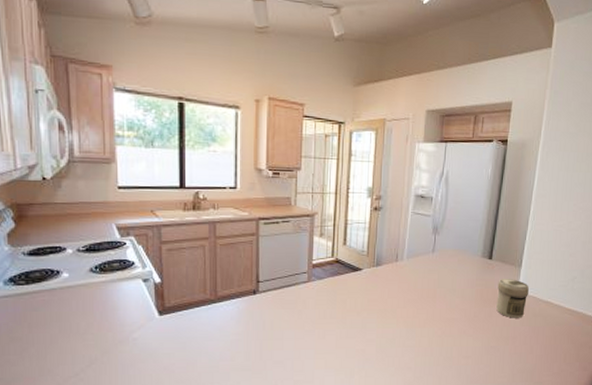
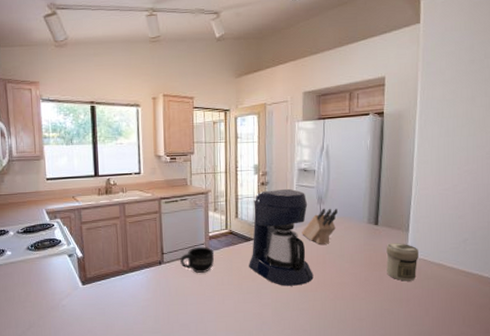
mug: none [278,276,318,304] -> present [180,247,215,273]
coffee maker: none [355,215,423,321] -> present [249,188,314,286]
knife block: none [413,239,453,278] -> present [302,208,338,244]

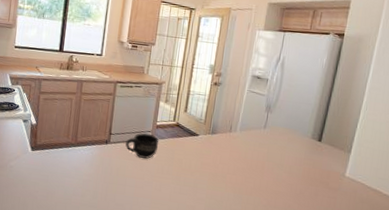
coffee maker: present [249,188,314,286] -> none [190,90,256,187]
knife block: present [302,208,338,244] -> none [245,117,284,152]
jar: present [386,243,418,281] -> none [322,161,357,202]

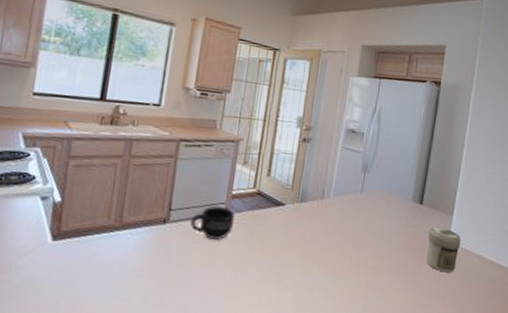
jar: none [322,161,357,202] -> present [426,227,461,273]

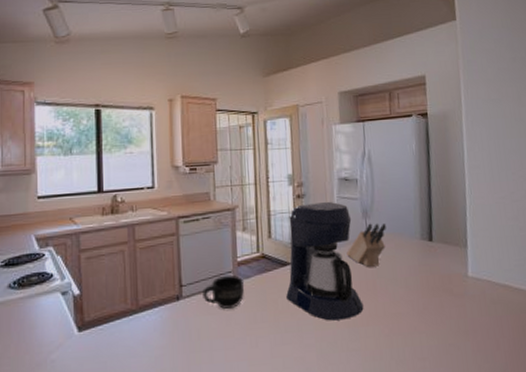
coffee maker: none [274,148,351,267] -> present [286,201,364,321]
knife block: none [340,177,383,220] -> present [346,223,386,267]
jar: present [426,227,461,273] -> none [444,261,481,308]

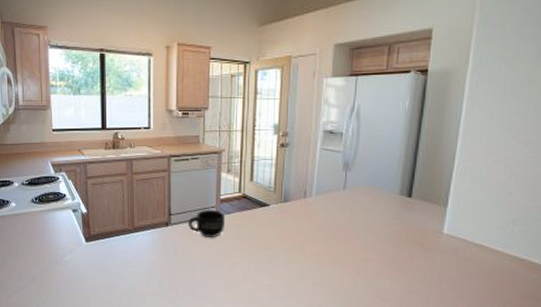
coffee maker: present [286,201,364,321] -> none [262,152,334,258]
knife block: present [346,223,386,267] -> none [323,175,366,215]

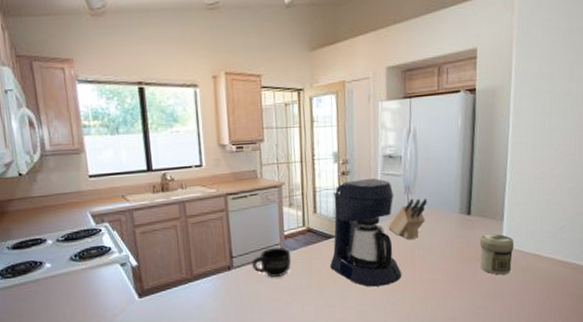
coffee maker: none [262,152,334,258] -> present [330,178,402,287]
knife block: none [323,175,366,215] -> present [388,198,427,239]
jar: none [418,218,457,262] -> present [479,233,514,275]

